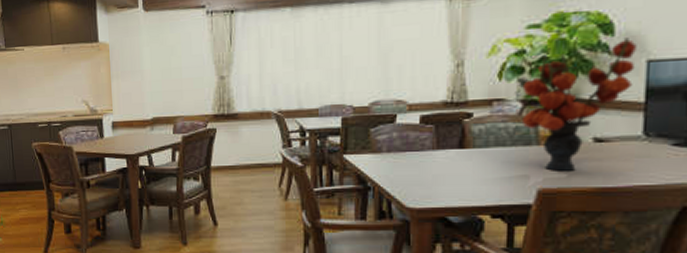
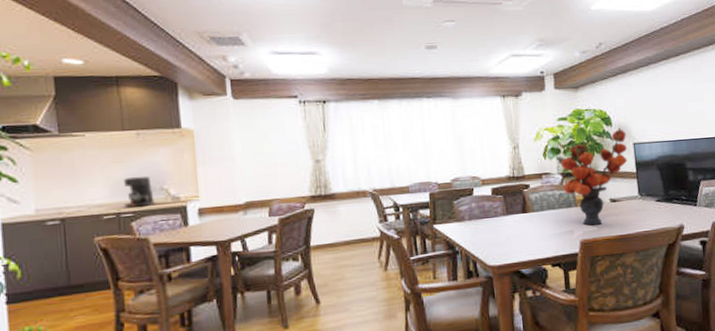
coffee maker: none [53,88,77,118] -> present [124,176,155,208]

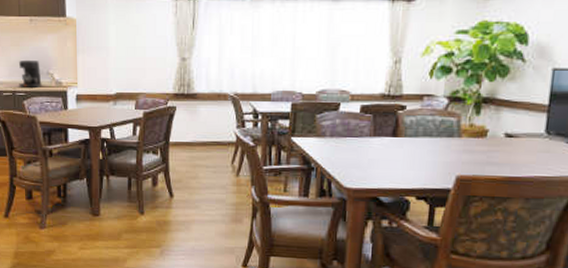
bouquet: present [556,127,628,226] -> none [442,43,545,161]

